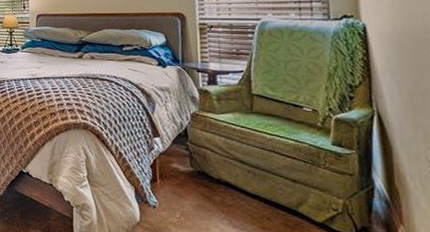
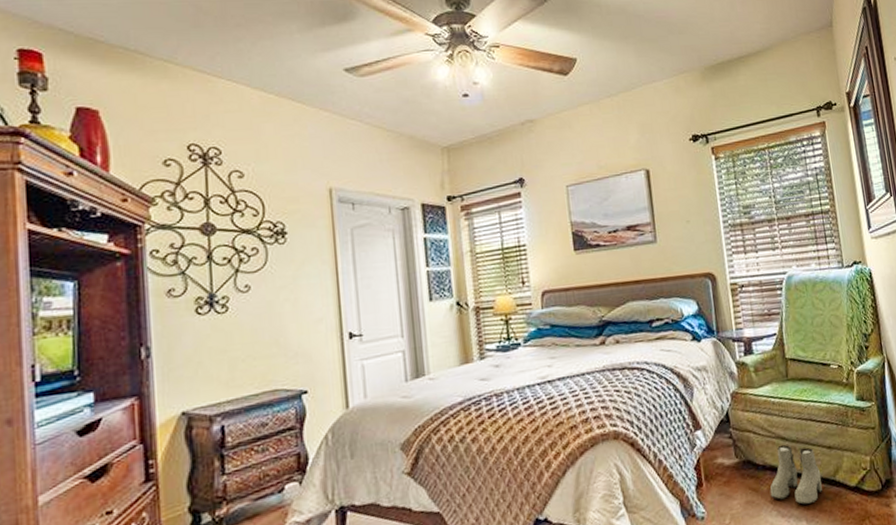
boots: none [223,166,282,225] -> present [770,444,822,505]

